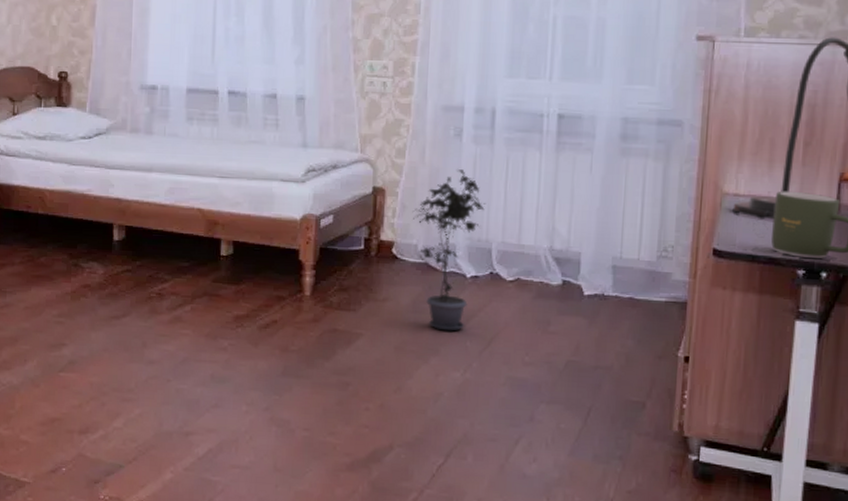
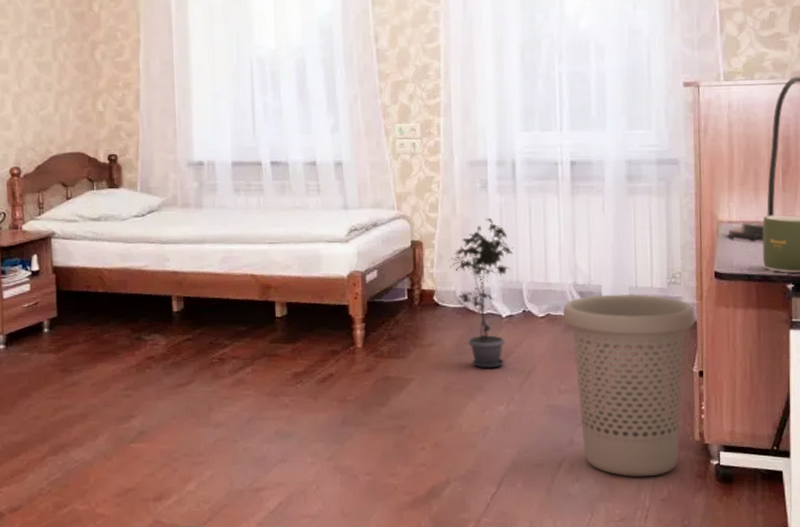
trash bin: none [535,262,687,466] -> present [563,294,696,477]

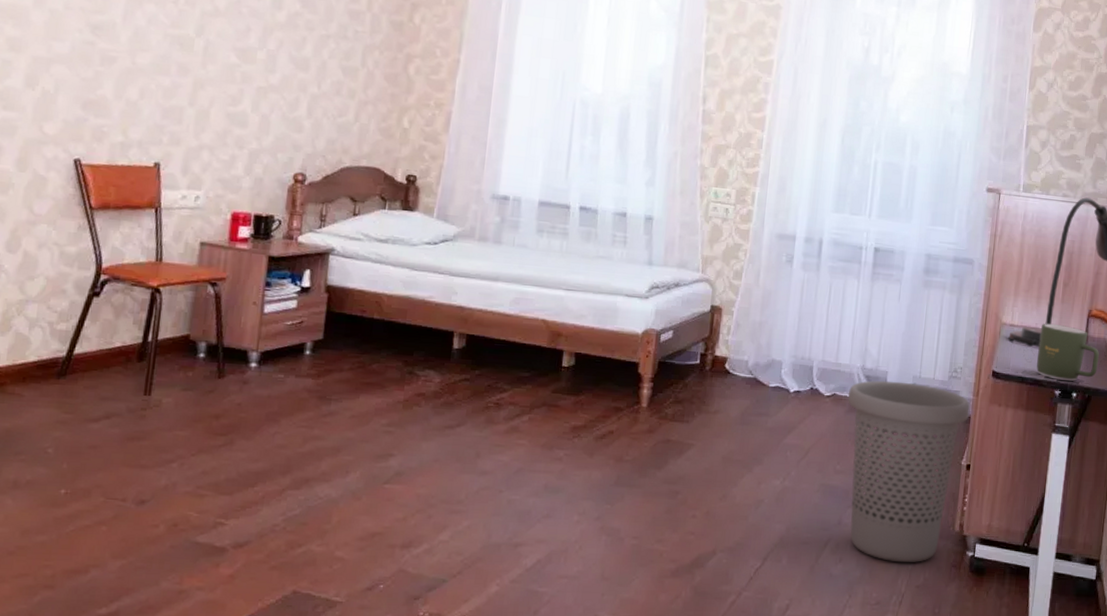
potted plant: present [448,218,514,369] -> none [745,293,811,442]

